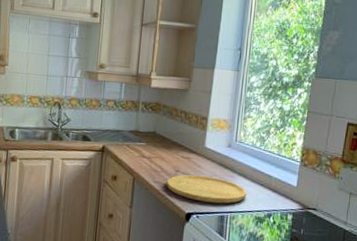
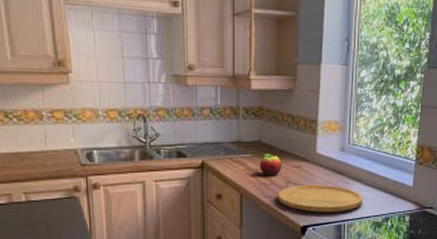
fruit: none [152,143,172,164] -> present [260,153,281,175]

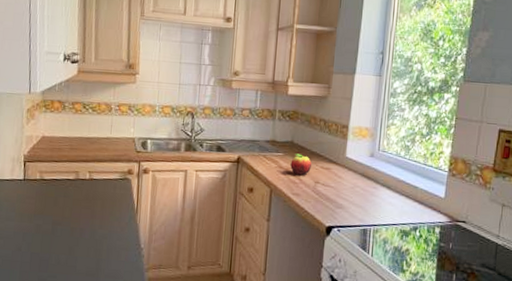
cutting board: present [277,184,364,213] -> none [305,186,391,217]

